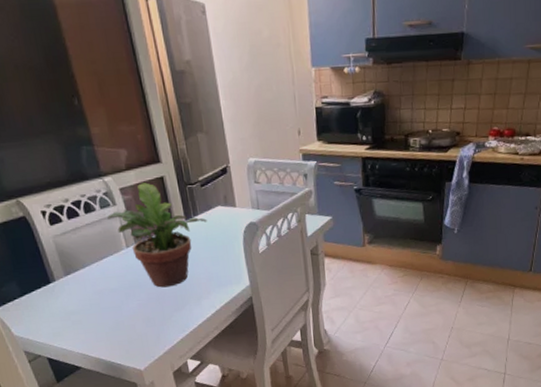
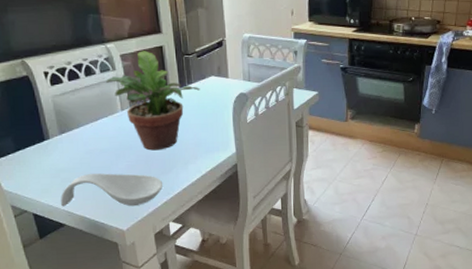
spoon rest: none [73,312,178,350] -> present [61,173,163,207]

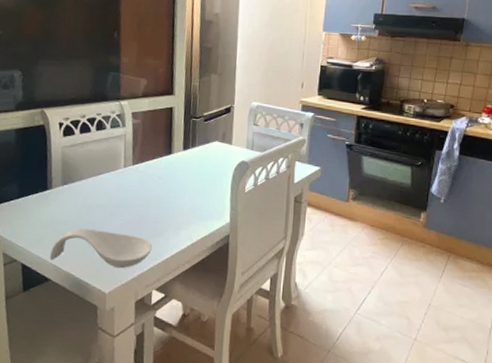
potted plant: present [106,51,200,151] -> none [114,110,203,212]

